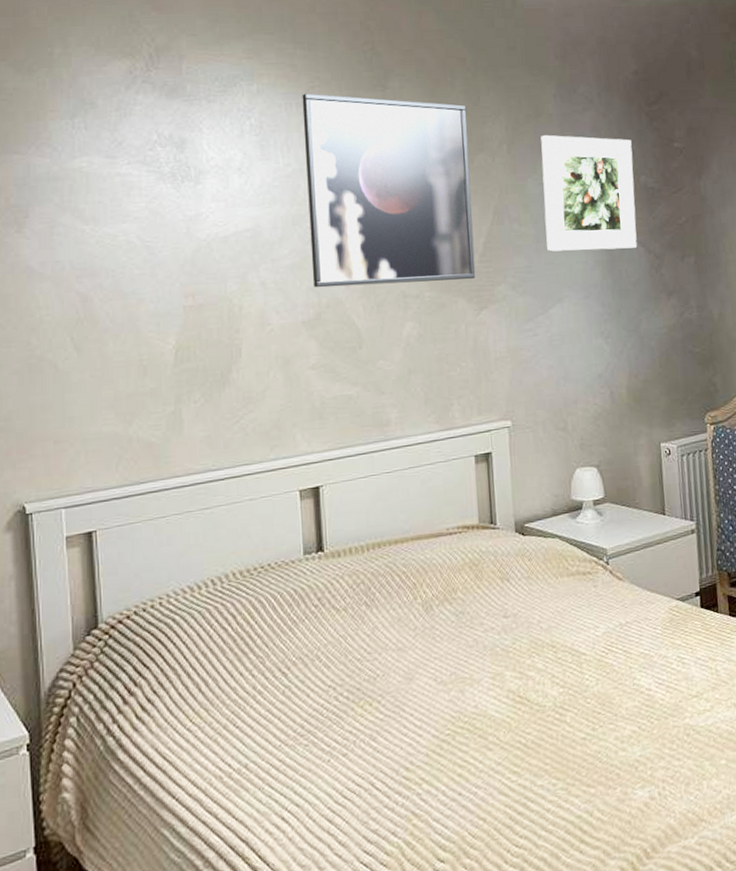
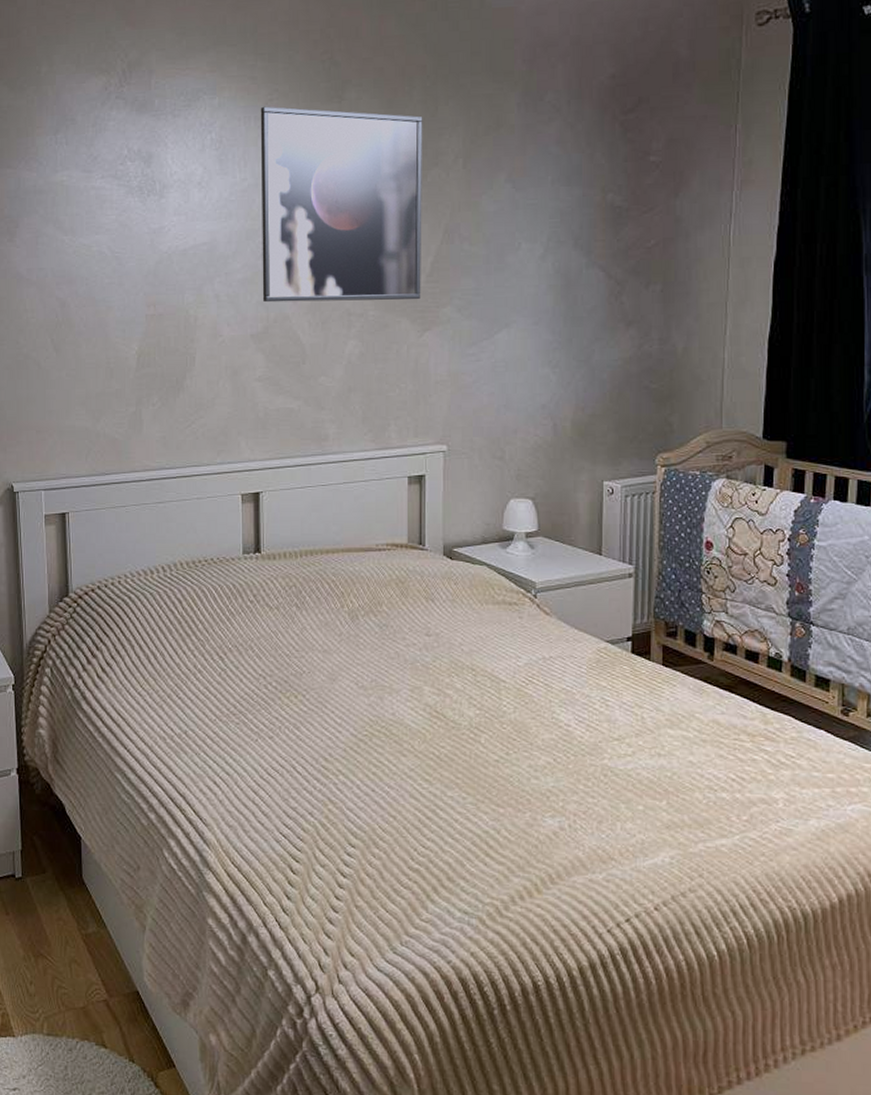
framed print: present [540,134,638,252] -> none [496,147,601,274]

